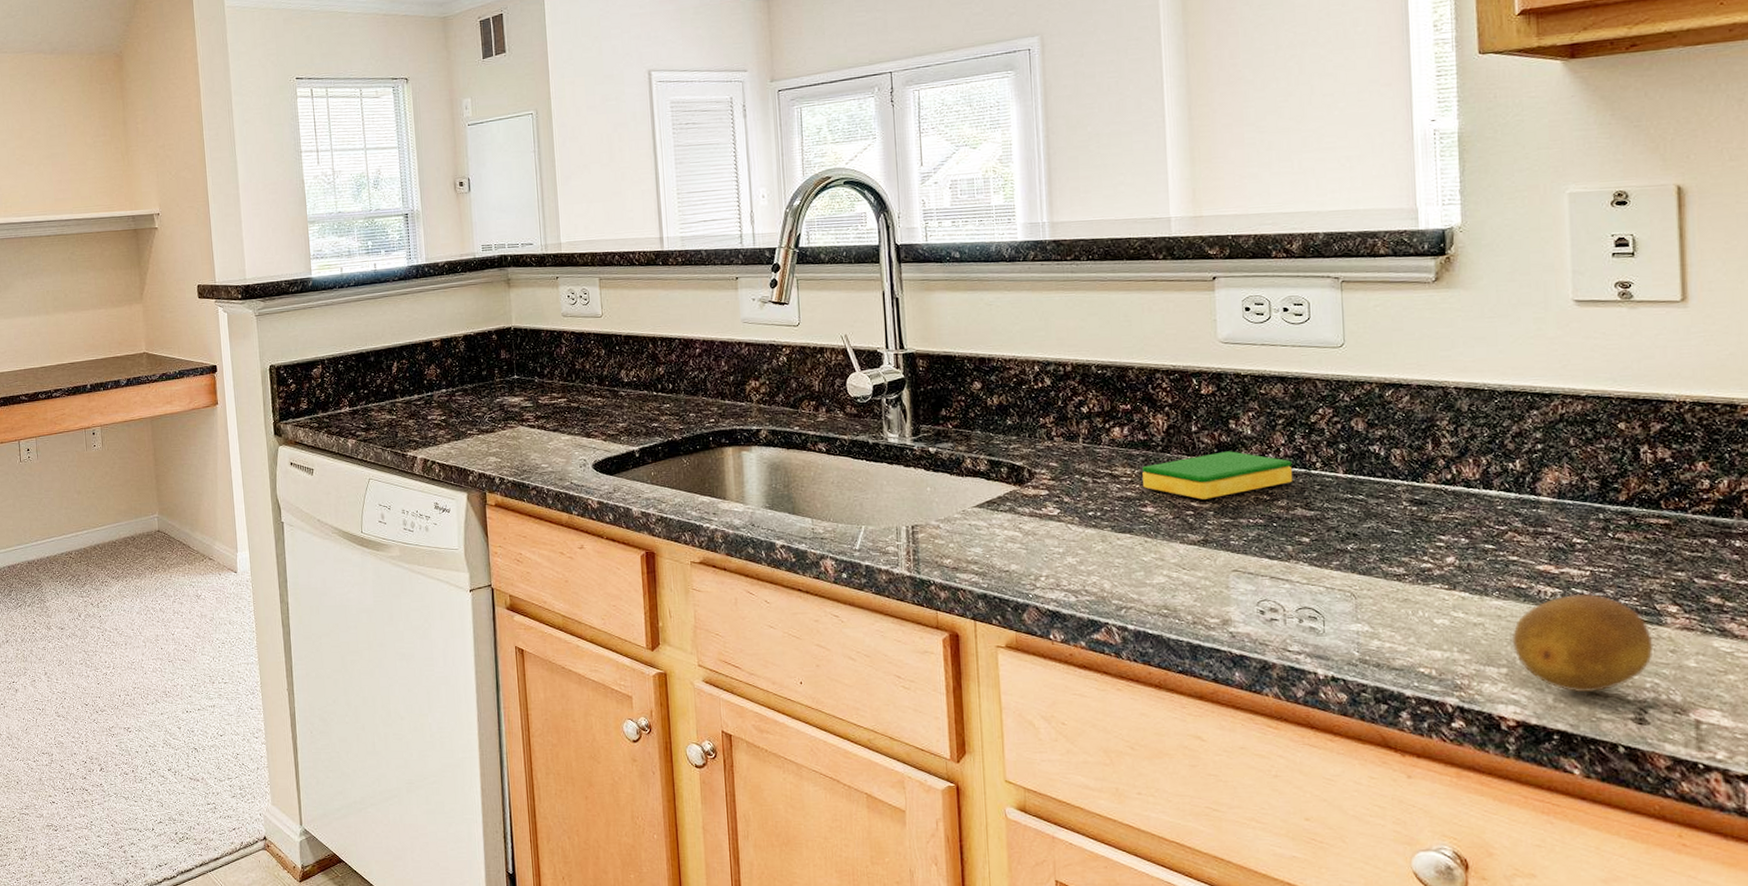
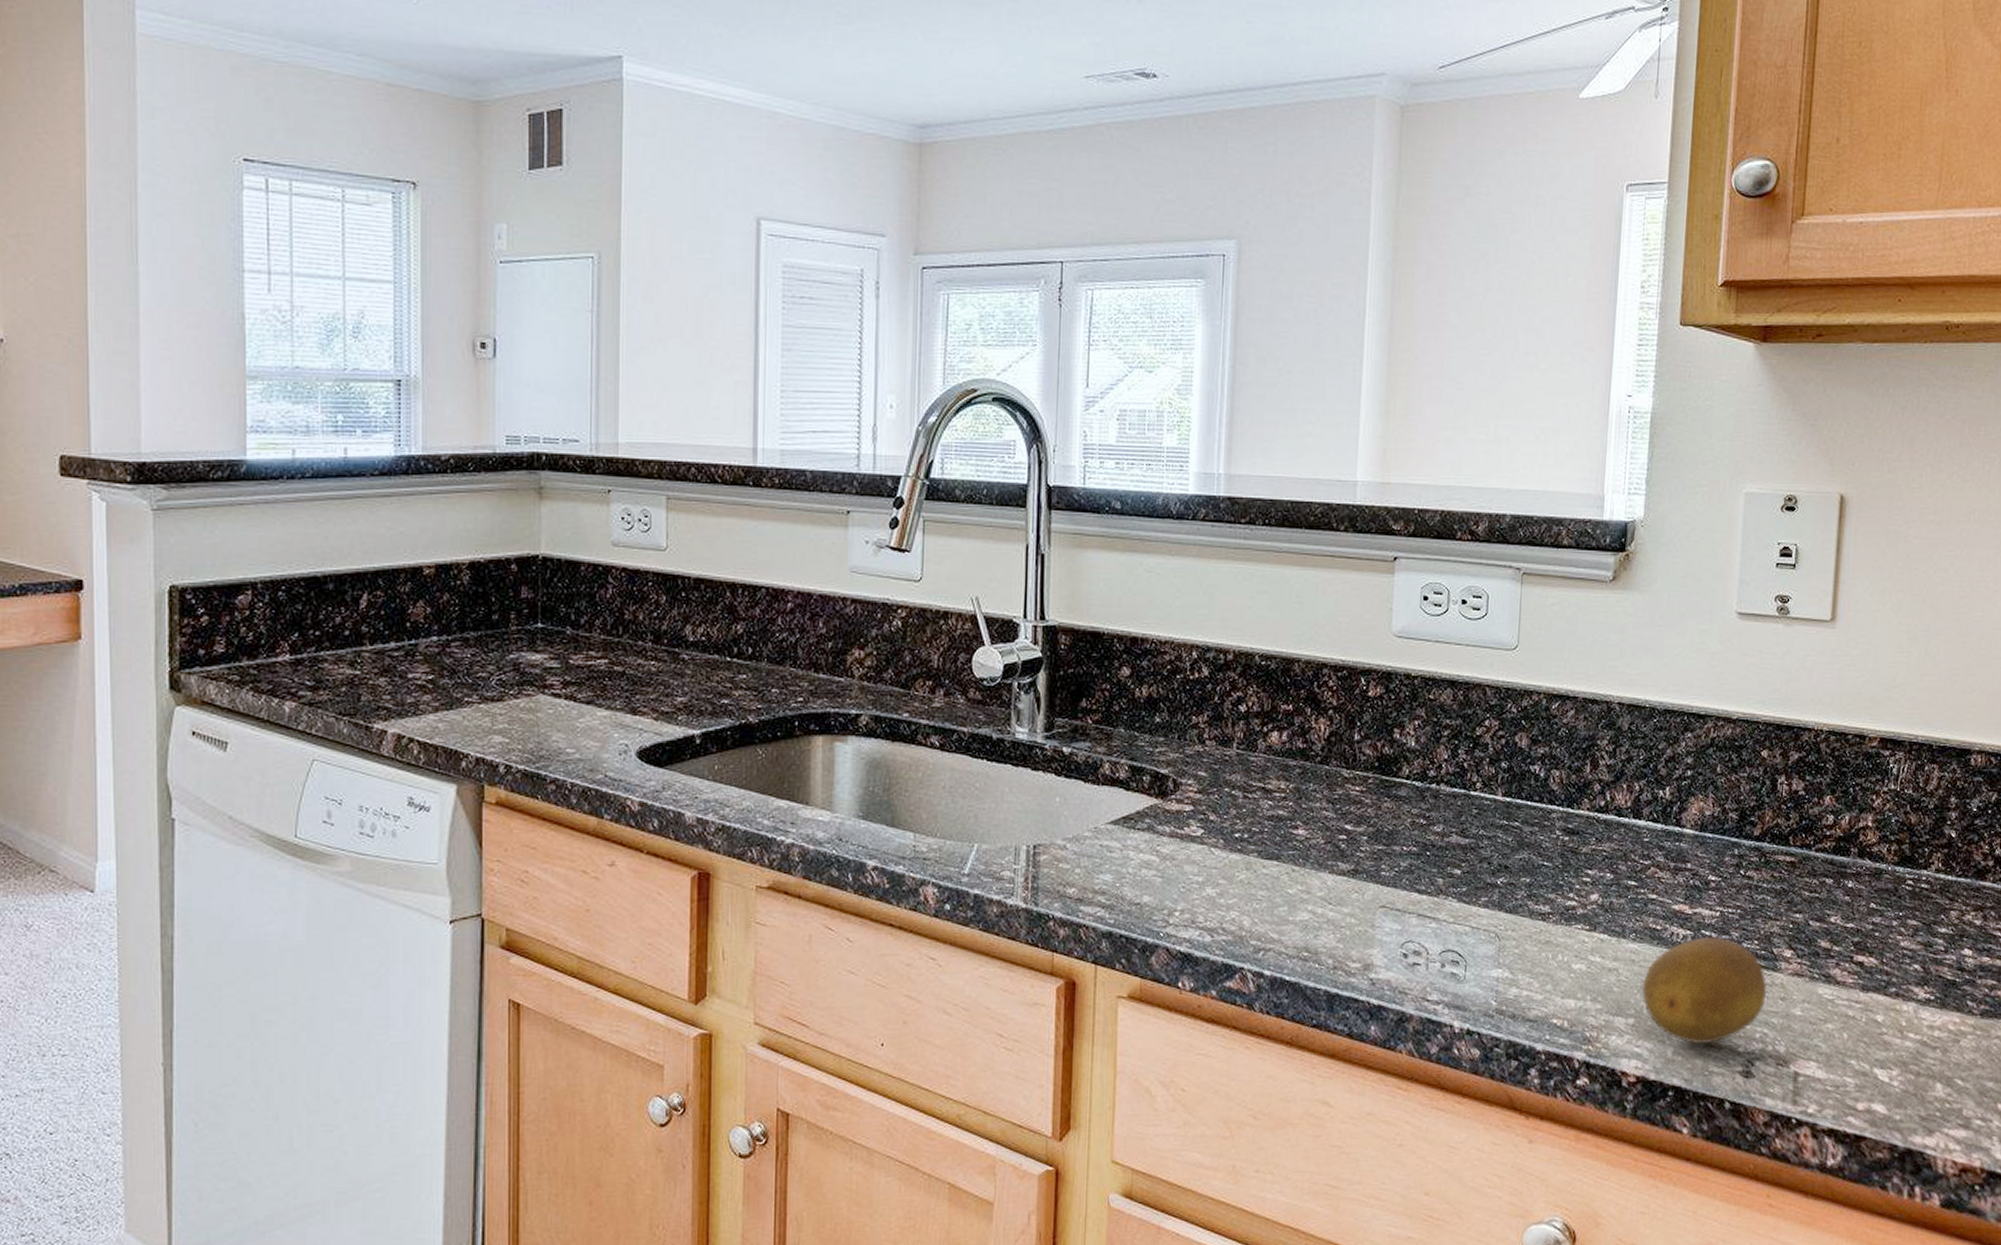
dish sponge: present [1142,451,1293,500] -> none [1297,765,1453,822]

